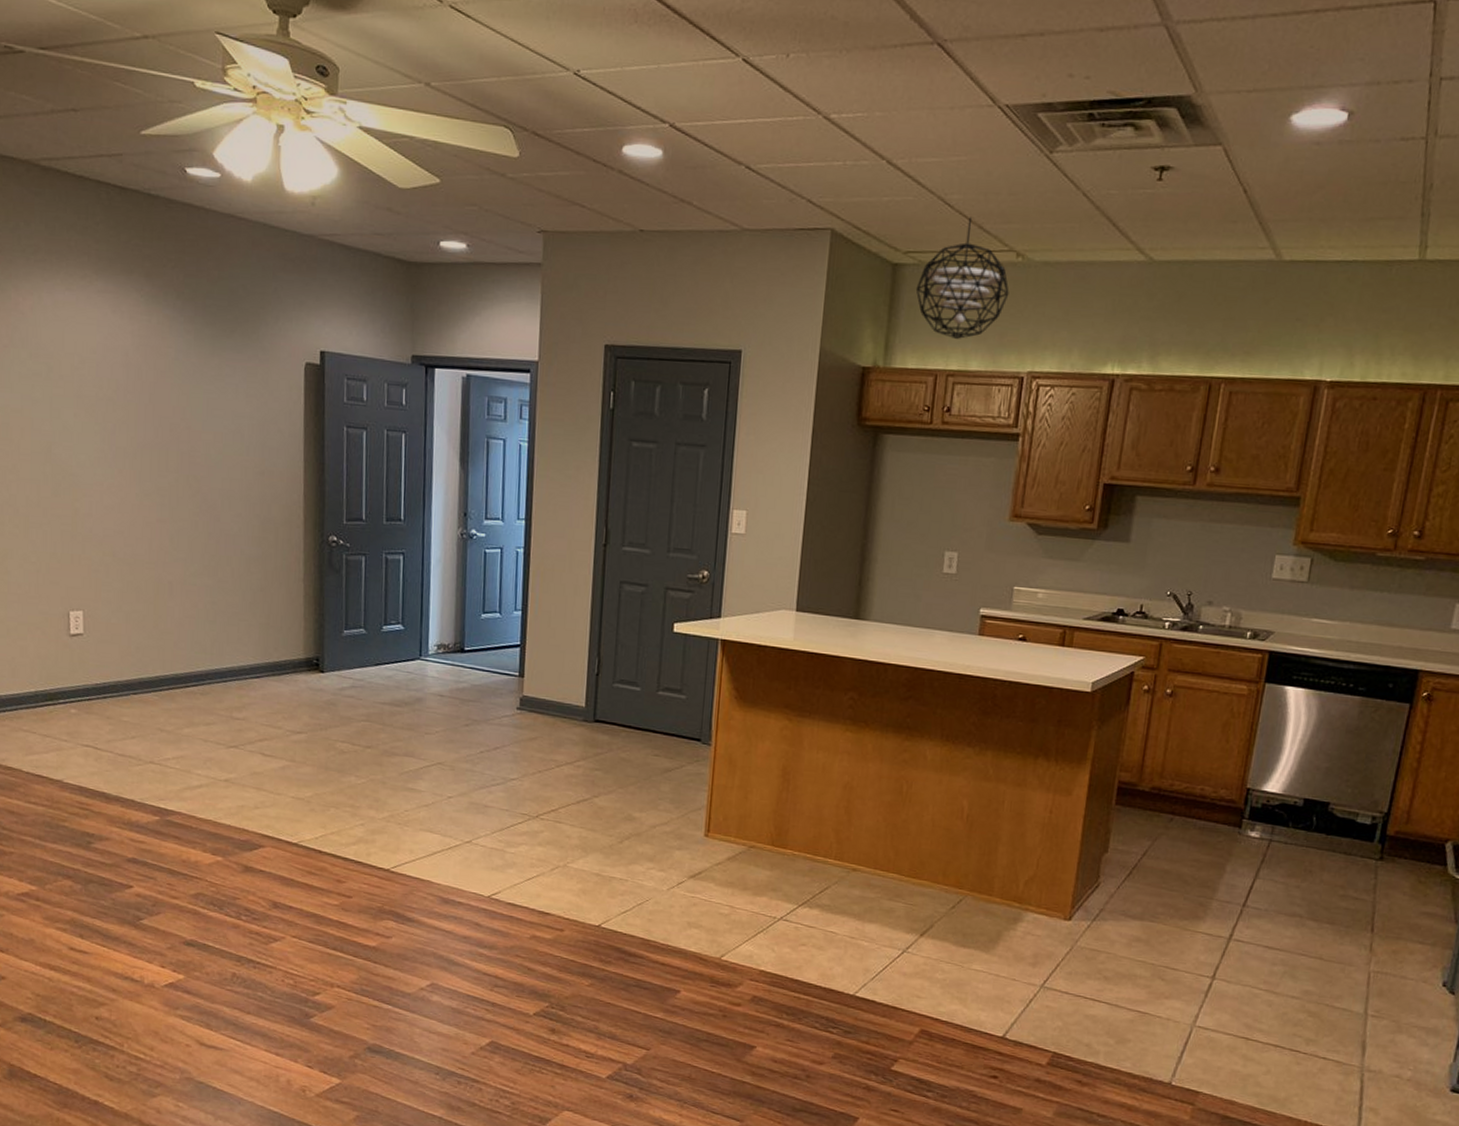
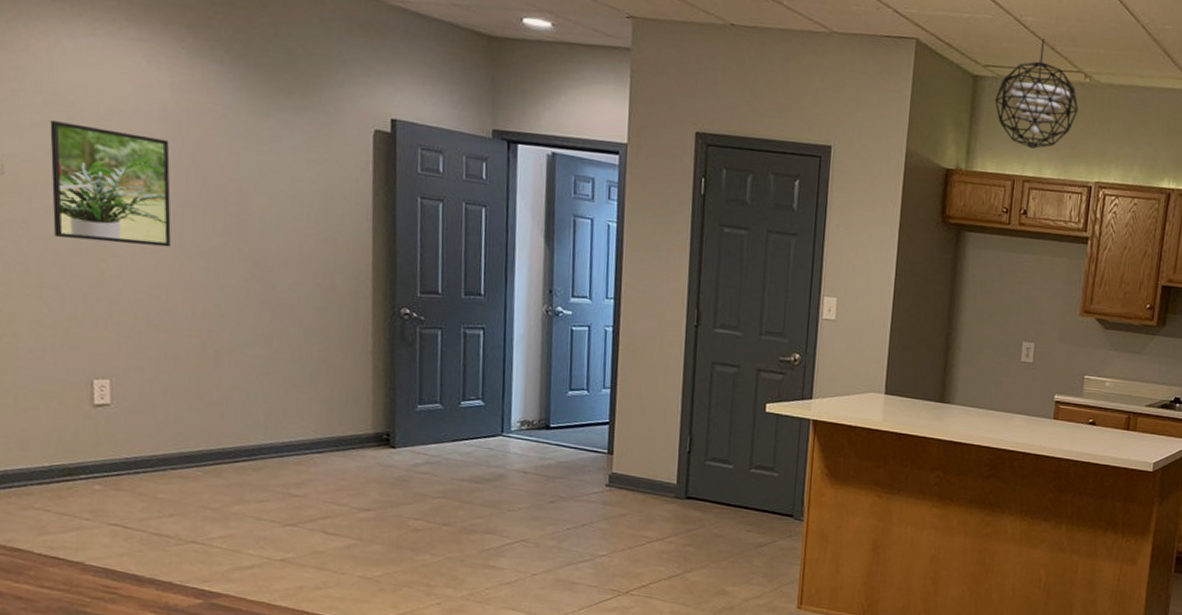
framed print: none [34,372,132,485] -> present [50,121,171,247]

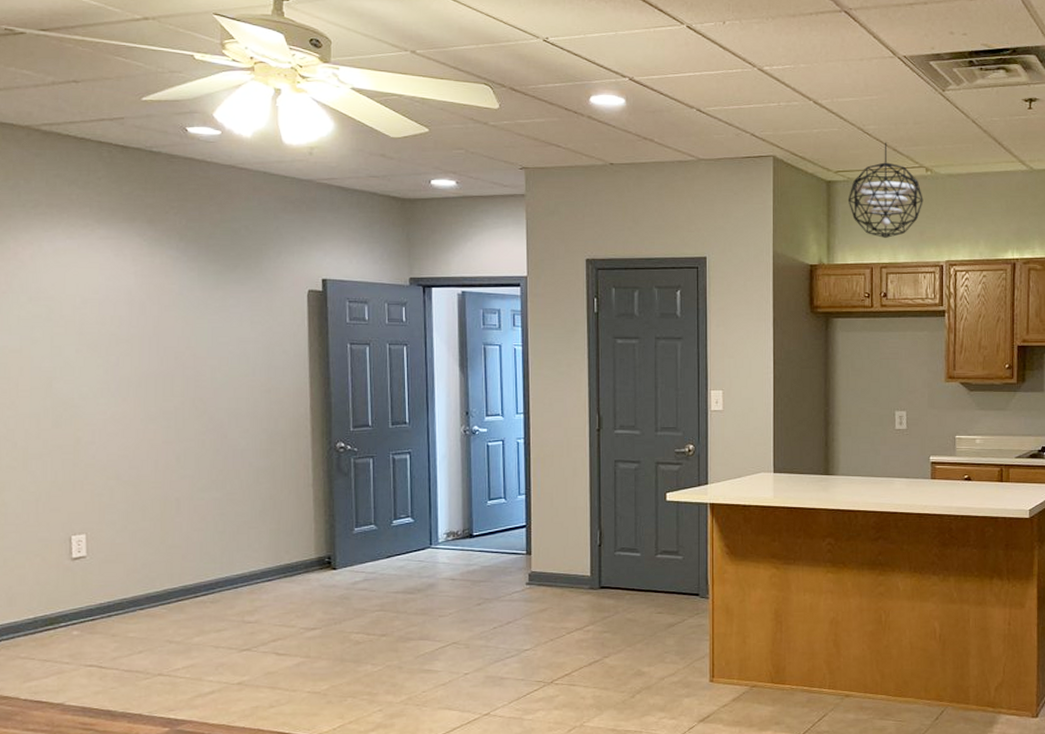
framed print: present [50,121,171,247] -> none [34,315,137,413]

